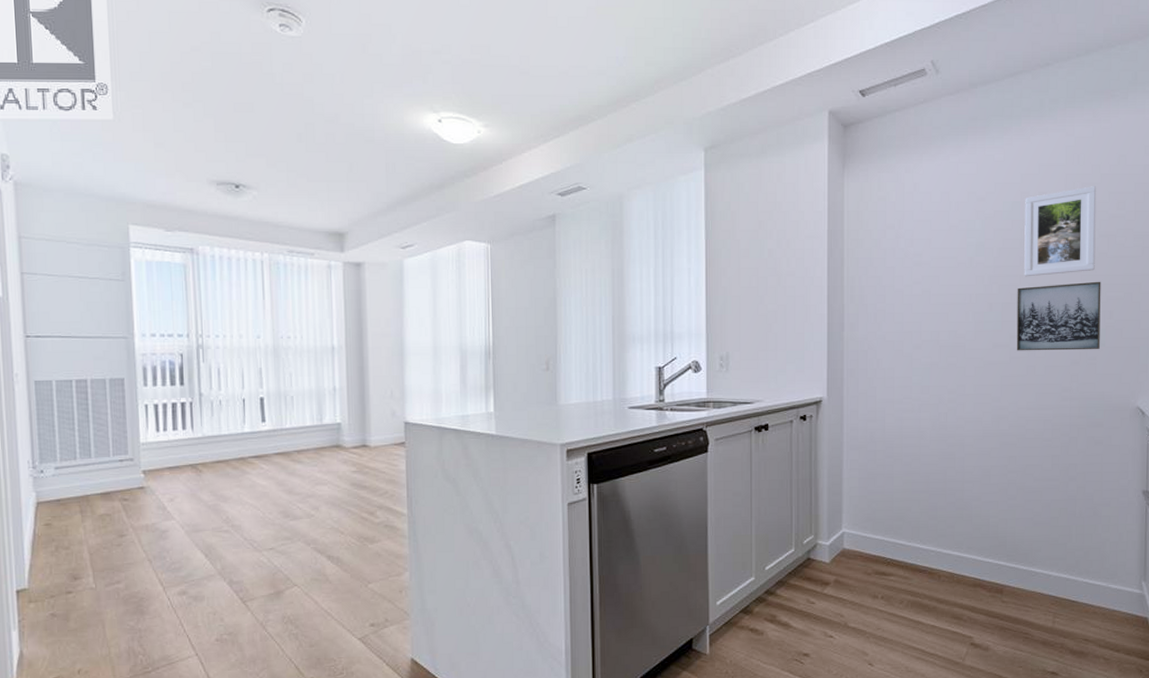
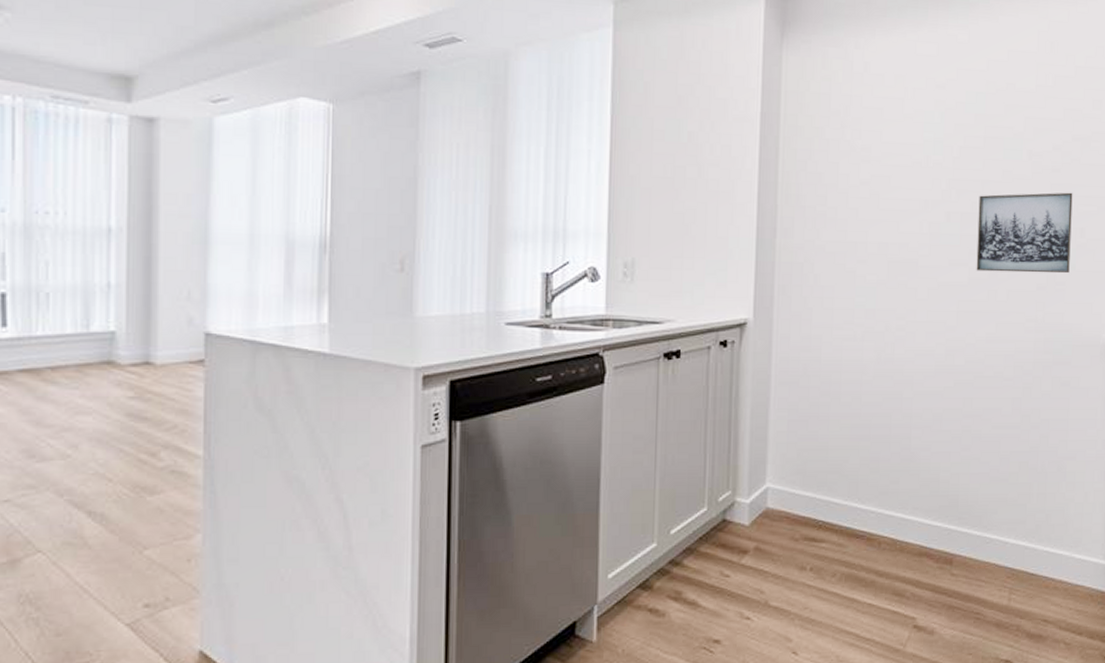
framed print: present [1024,186,1097,277] -> none [987,79,1071,183]

